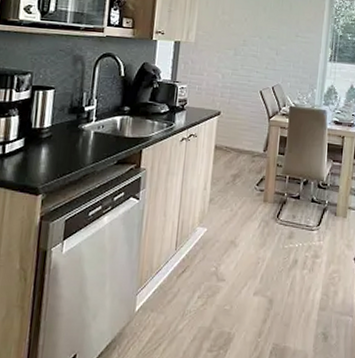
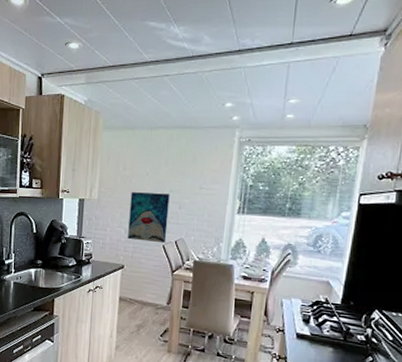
wall art: none [225,37,268,89] -> present [128,192,170,244]

